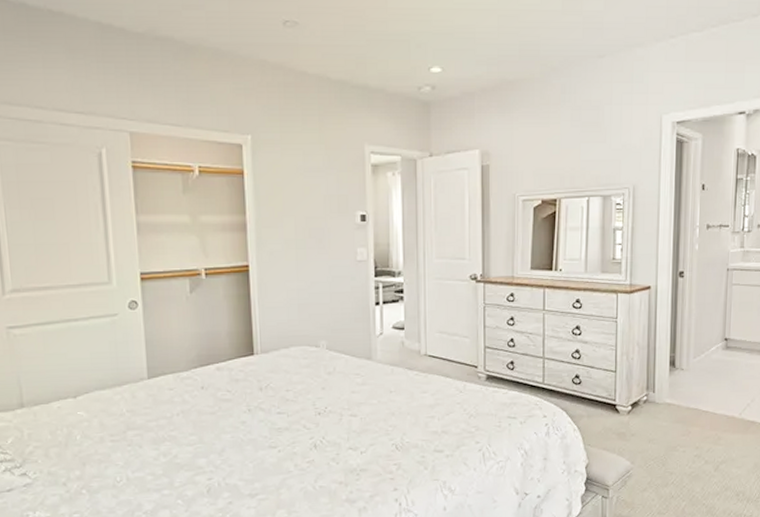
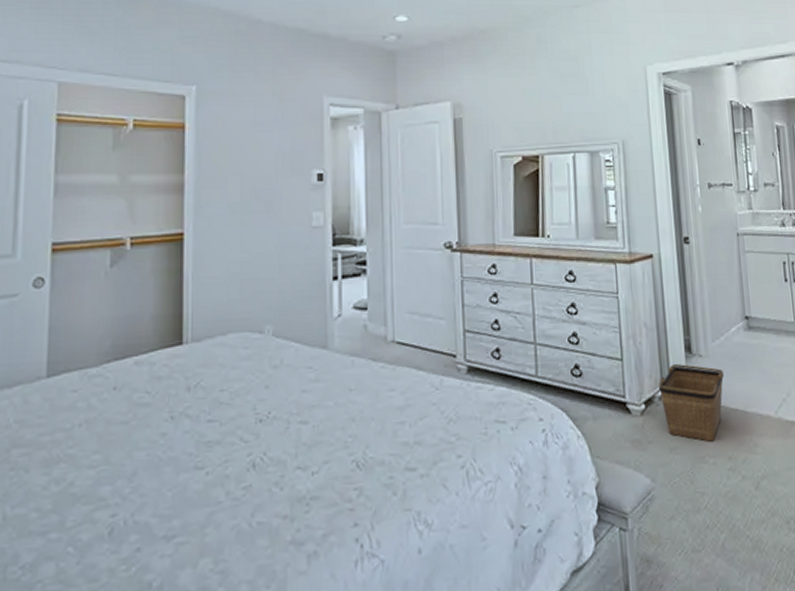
bicycle basket: none [644,376,701,435] -> present [659,364,725,442]

